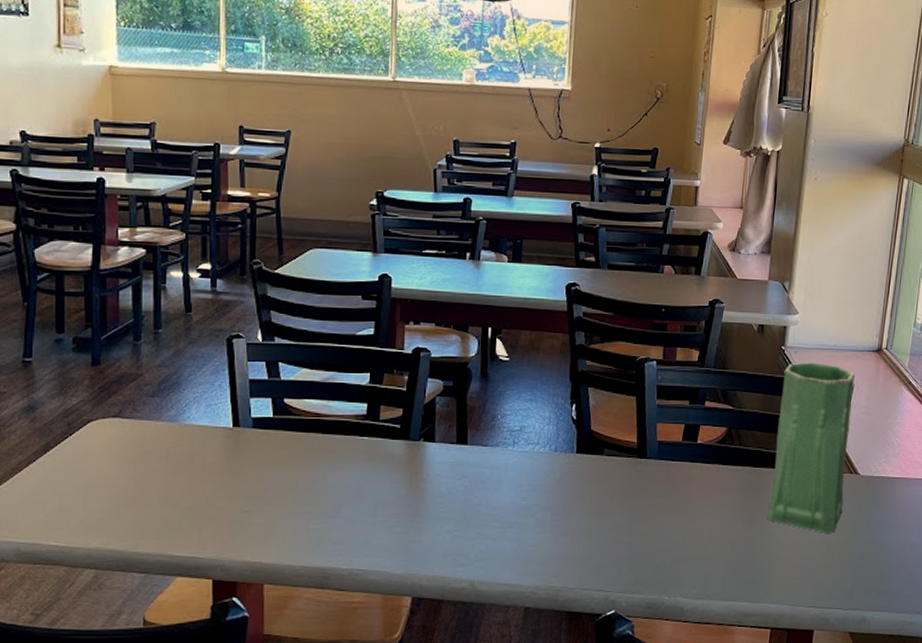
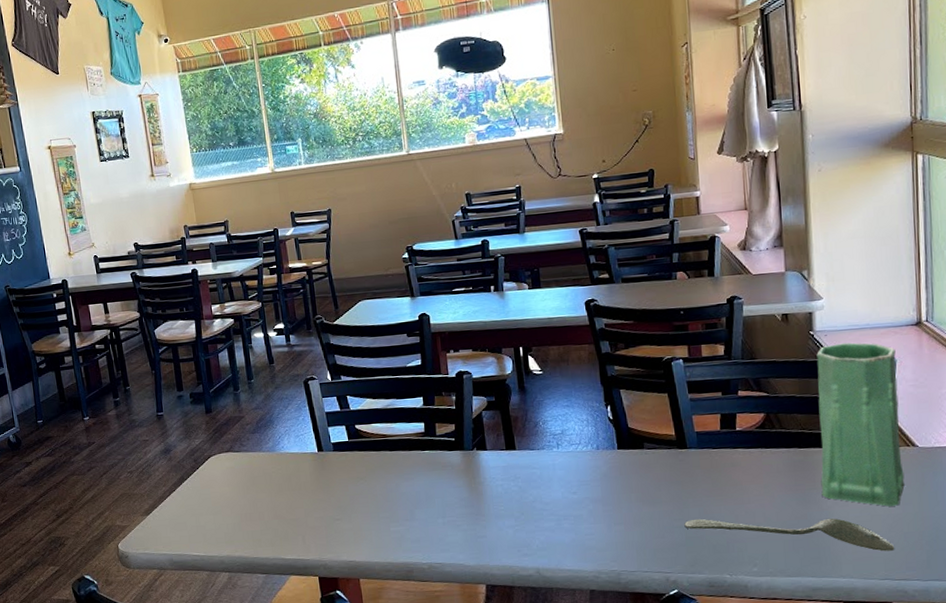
spoon: none [632,535,825,579] -> present [684,518,895,552]

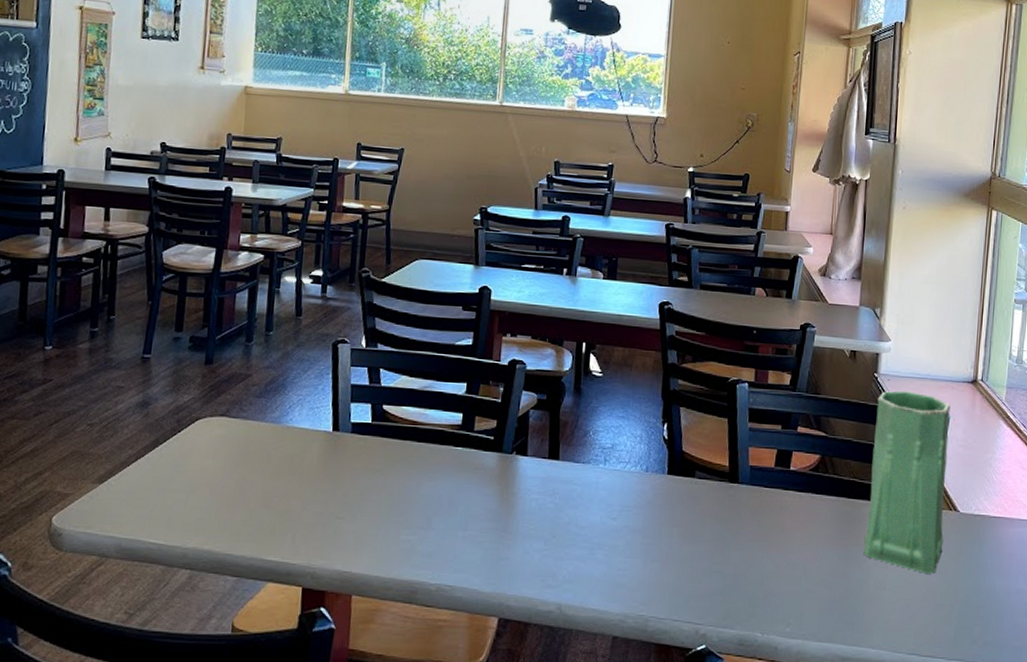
spoon: present [684,518,895,552] -> none [723,564,926,623]

